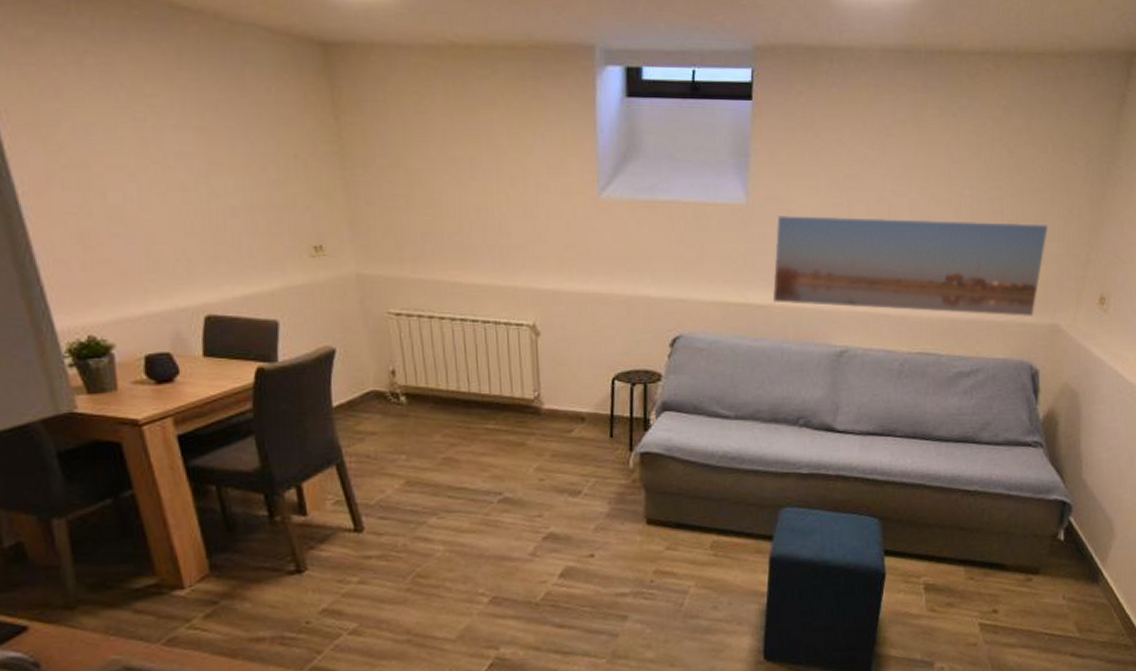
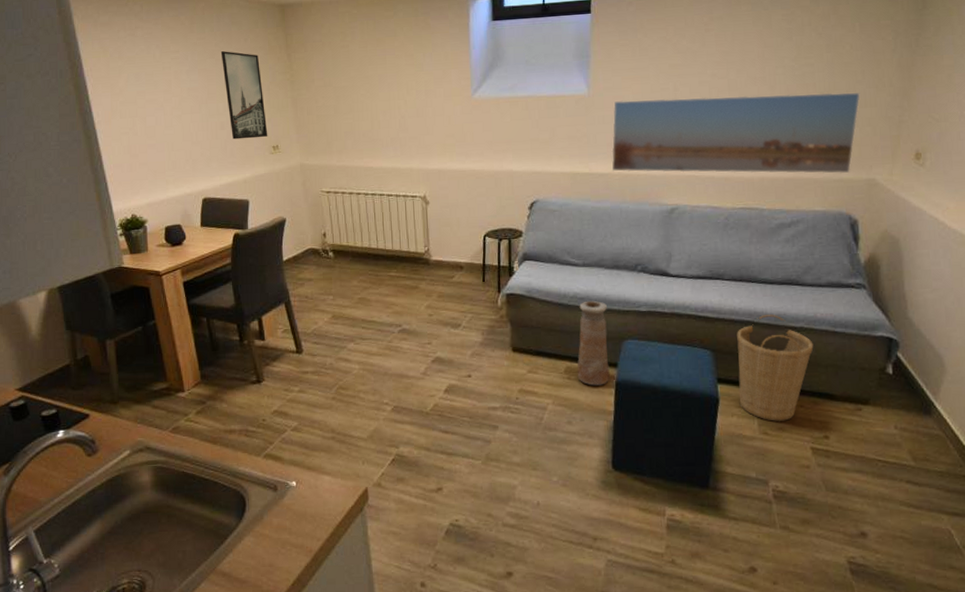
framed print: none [228,102,307,233] -> present [220,51,268,140]
vase: none [725,460,764,563] -> present [577,300,610,386]
basket: none [907,476,987,597] -> present [737,315,814,421]

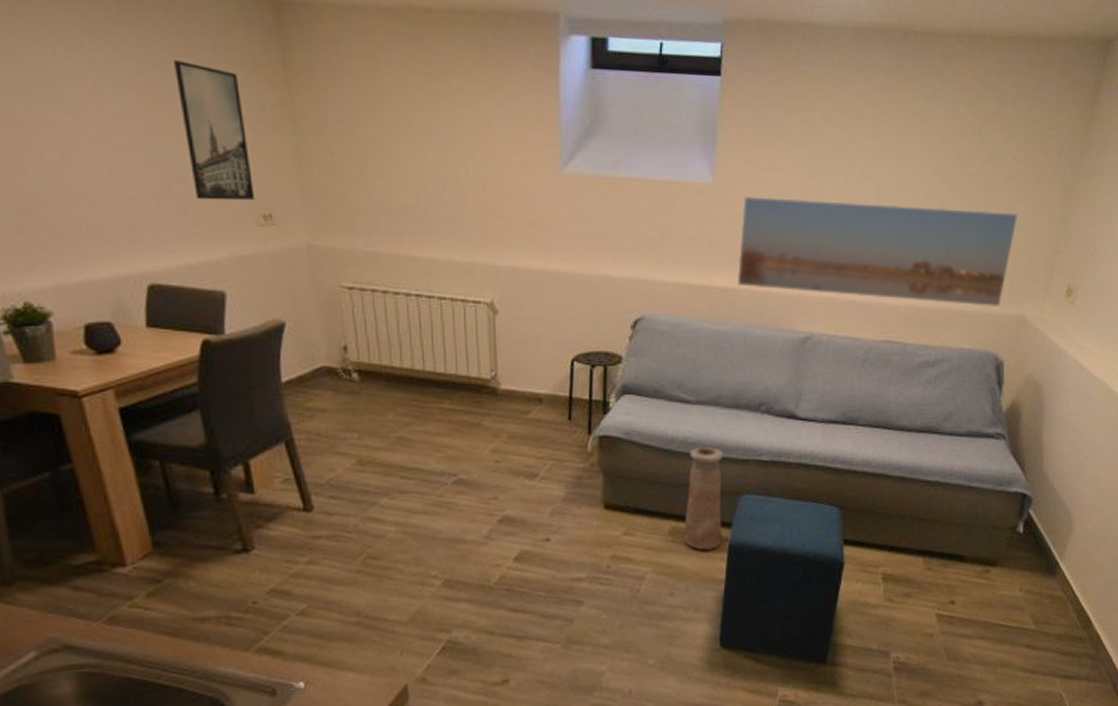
basket: present [737,315,814,421] -> none [865,467,947,587]

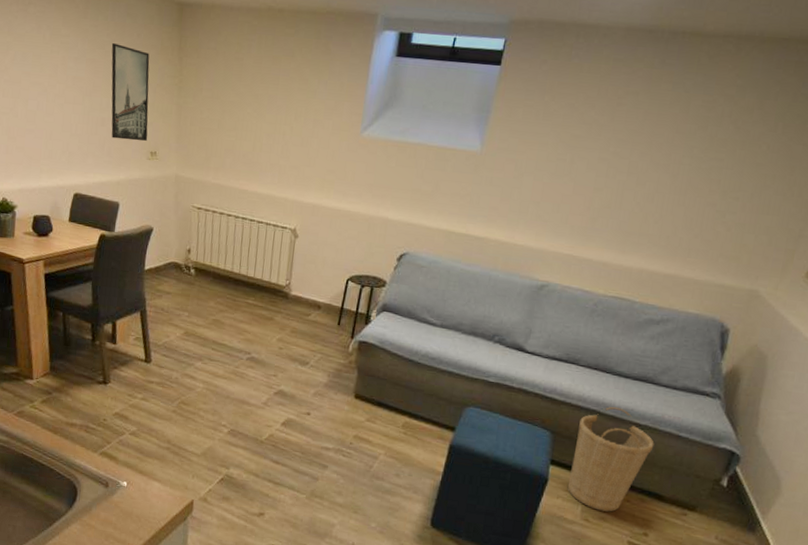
vase: present [683,446,724,550] -> none [413,361,457,446]
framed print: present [737,195,1018,308] -> none [489,164,765,280]
basket: none [865,467,947,587] -> present [567,407,655,512]

